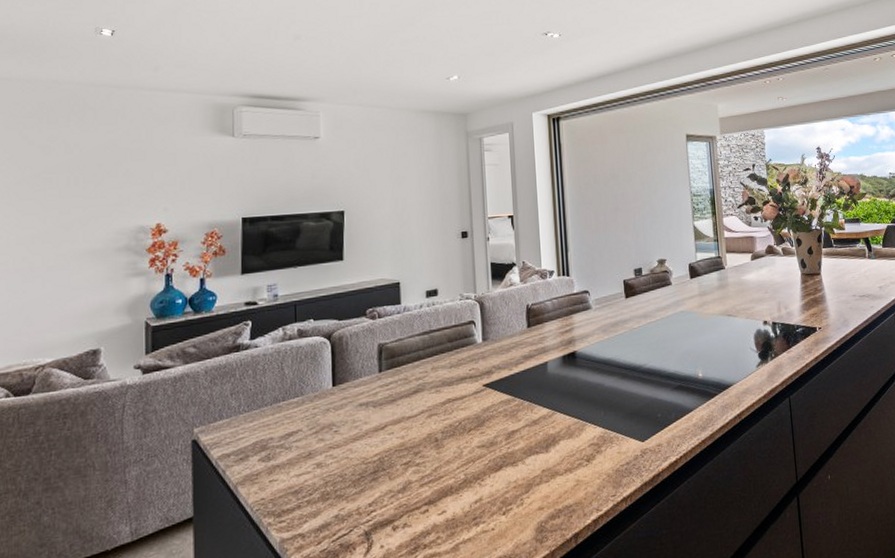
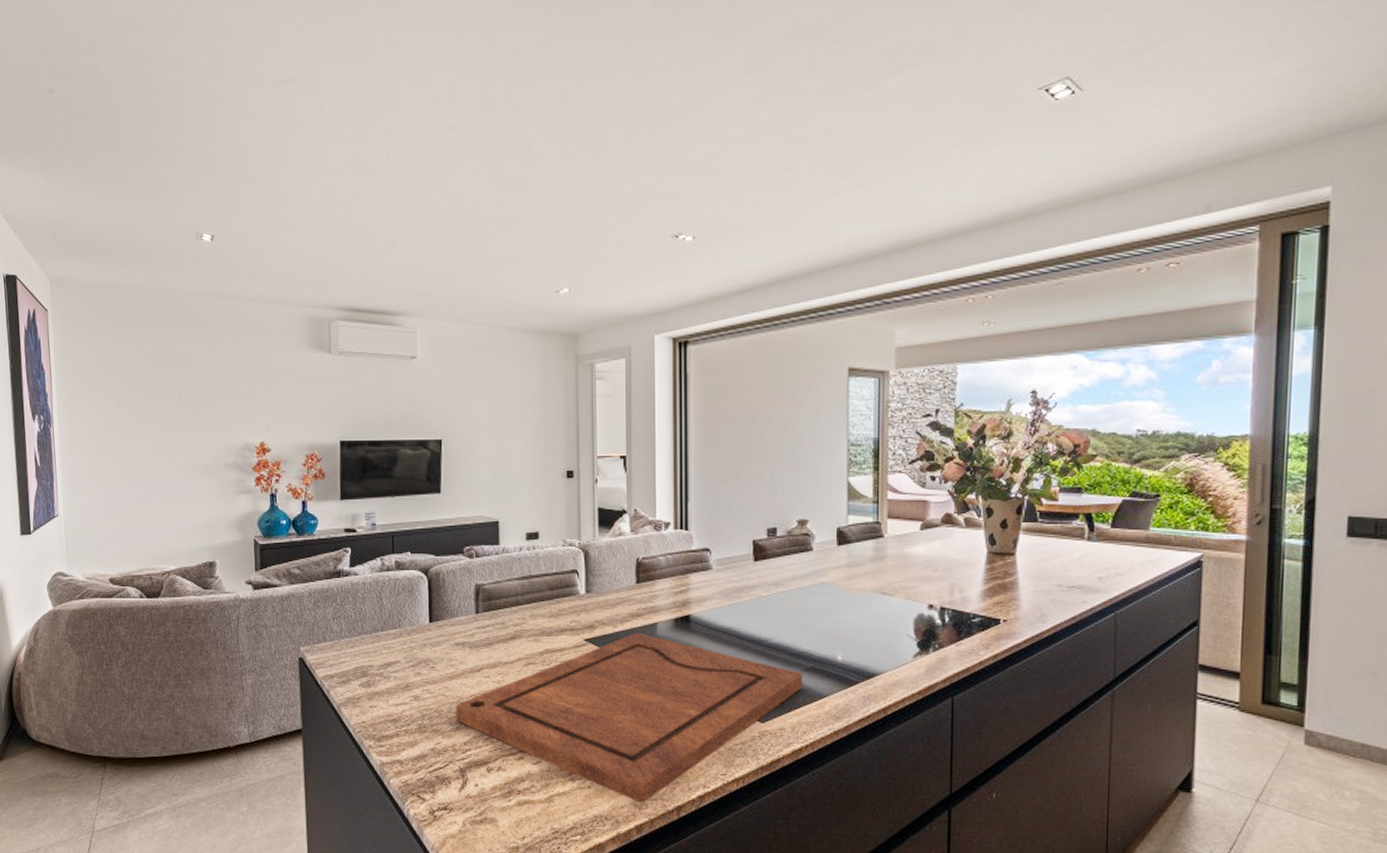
cutting board: none [360,372,674,537] -> present [456,632,804,803]

